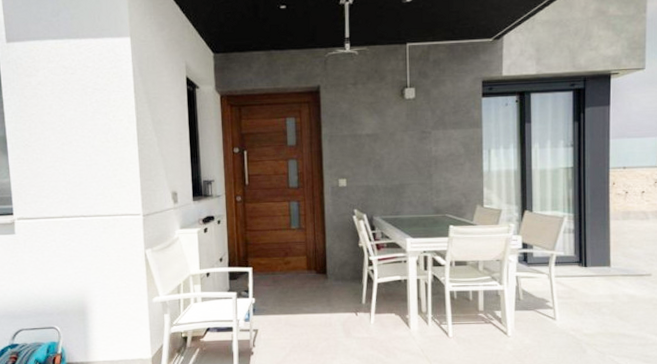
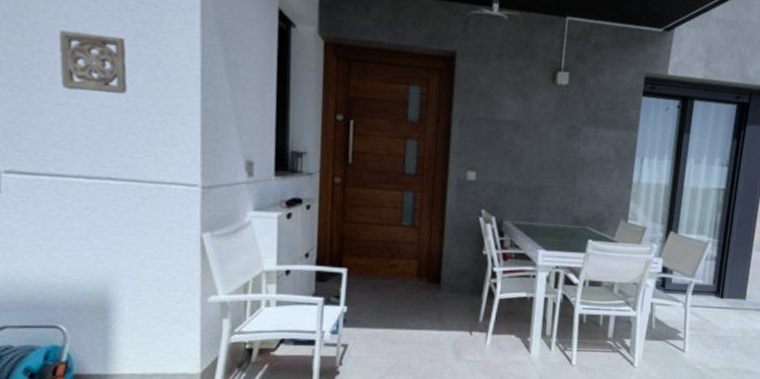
wall ornament: none [46,115,90,157] -> present [59,30,127,95]

